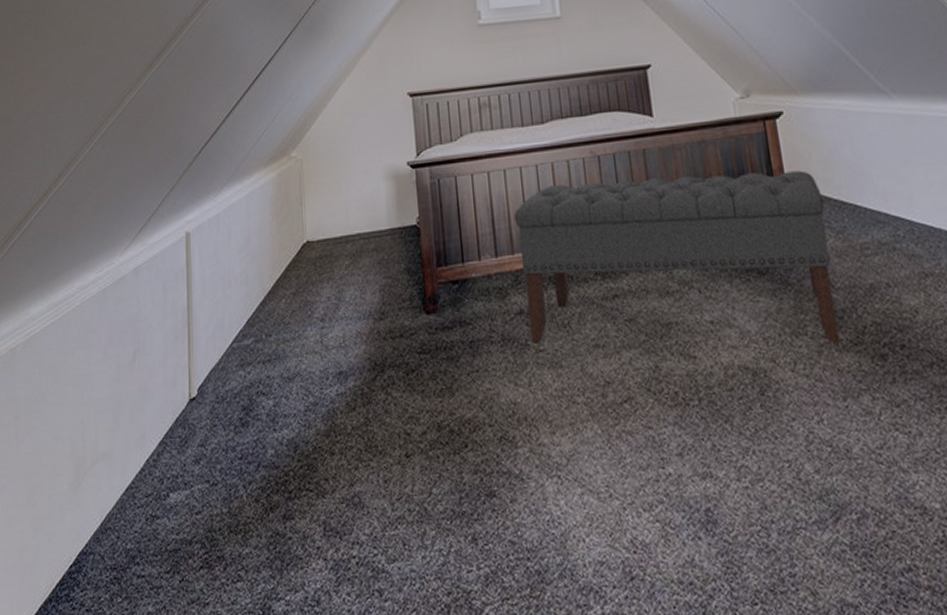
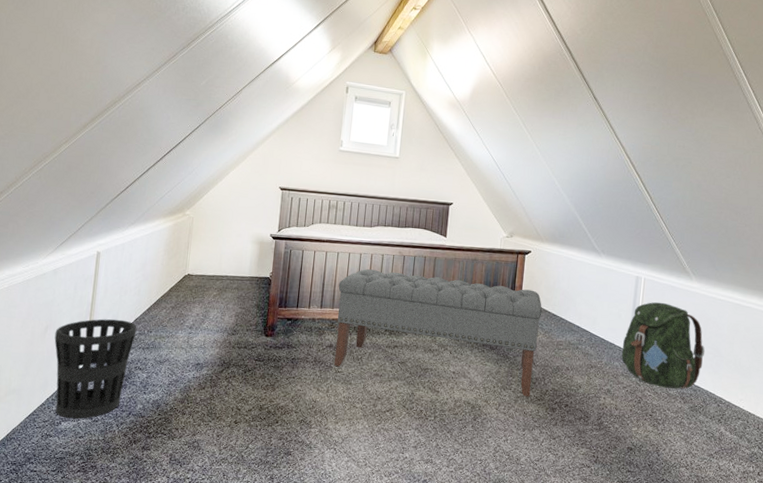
wastebasket: none [146,324,251,487] -> present [54,318,137,419]

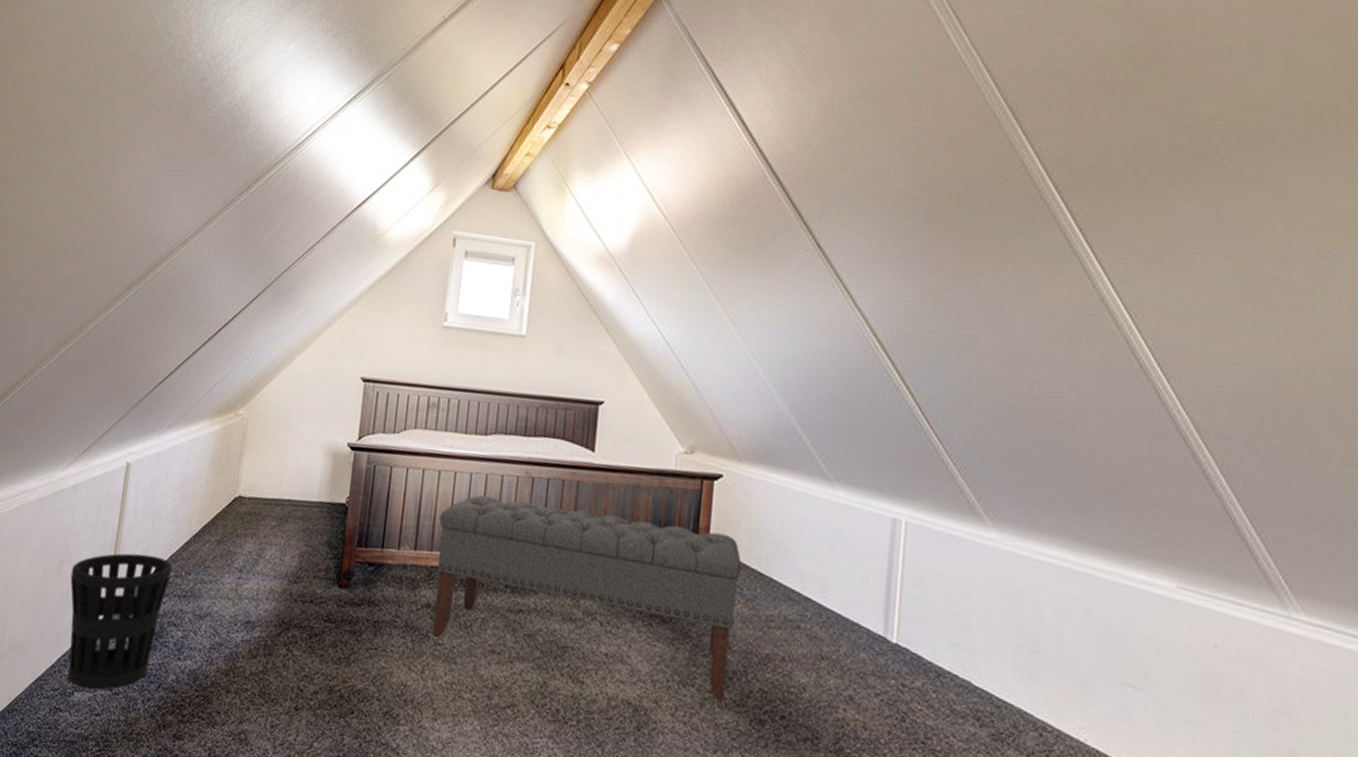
backpack: present [621,302,706,389] -> none [870,560,1015,703]

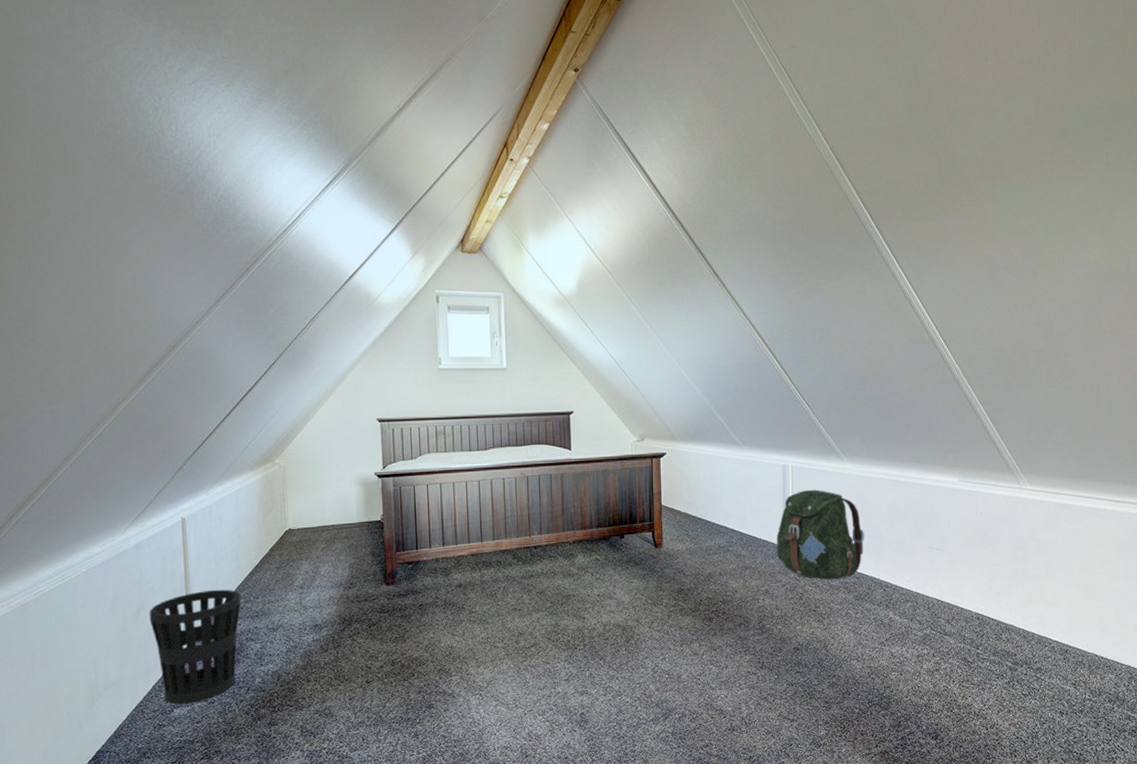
bench: present [433,495,742,700] -> none [459,494,686,610]
backpack: none [870,560,1015,703] -> present [776,489,865,580]

